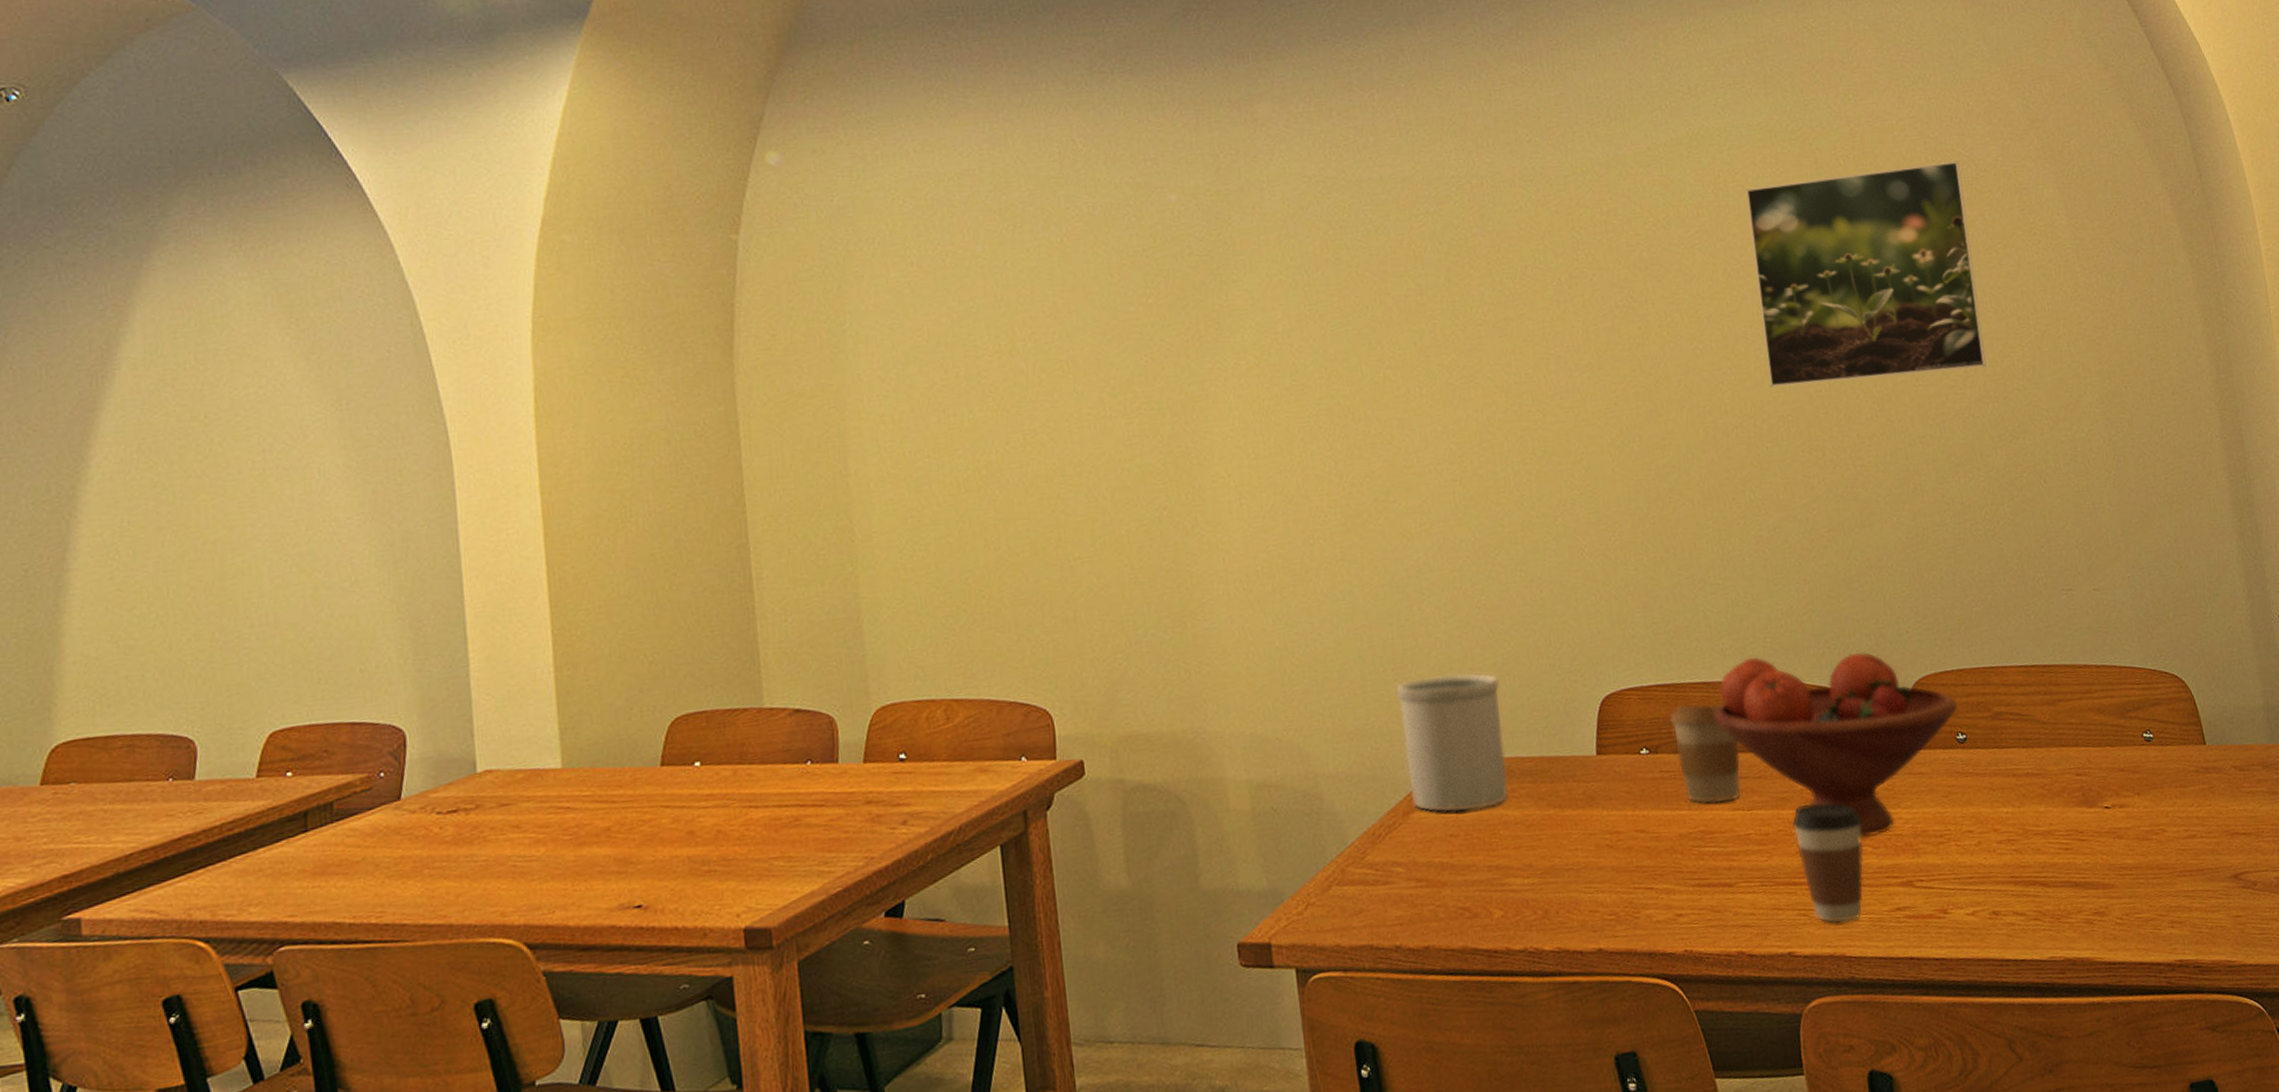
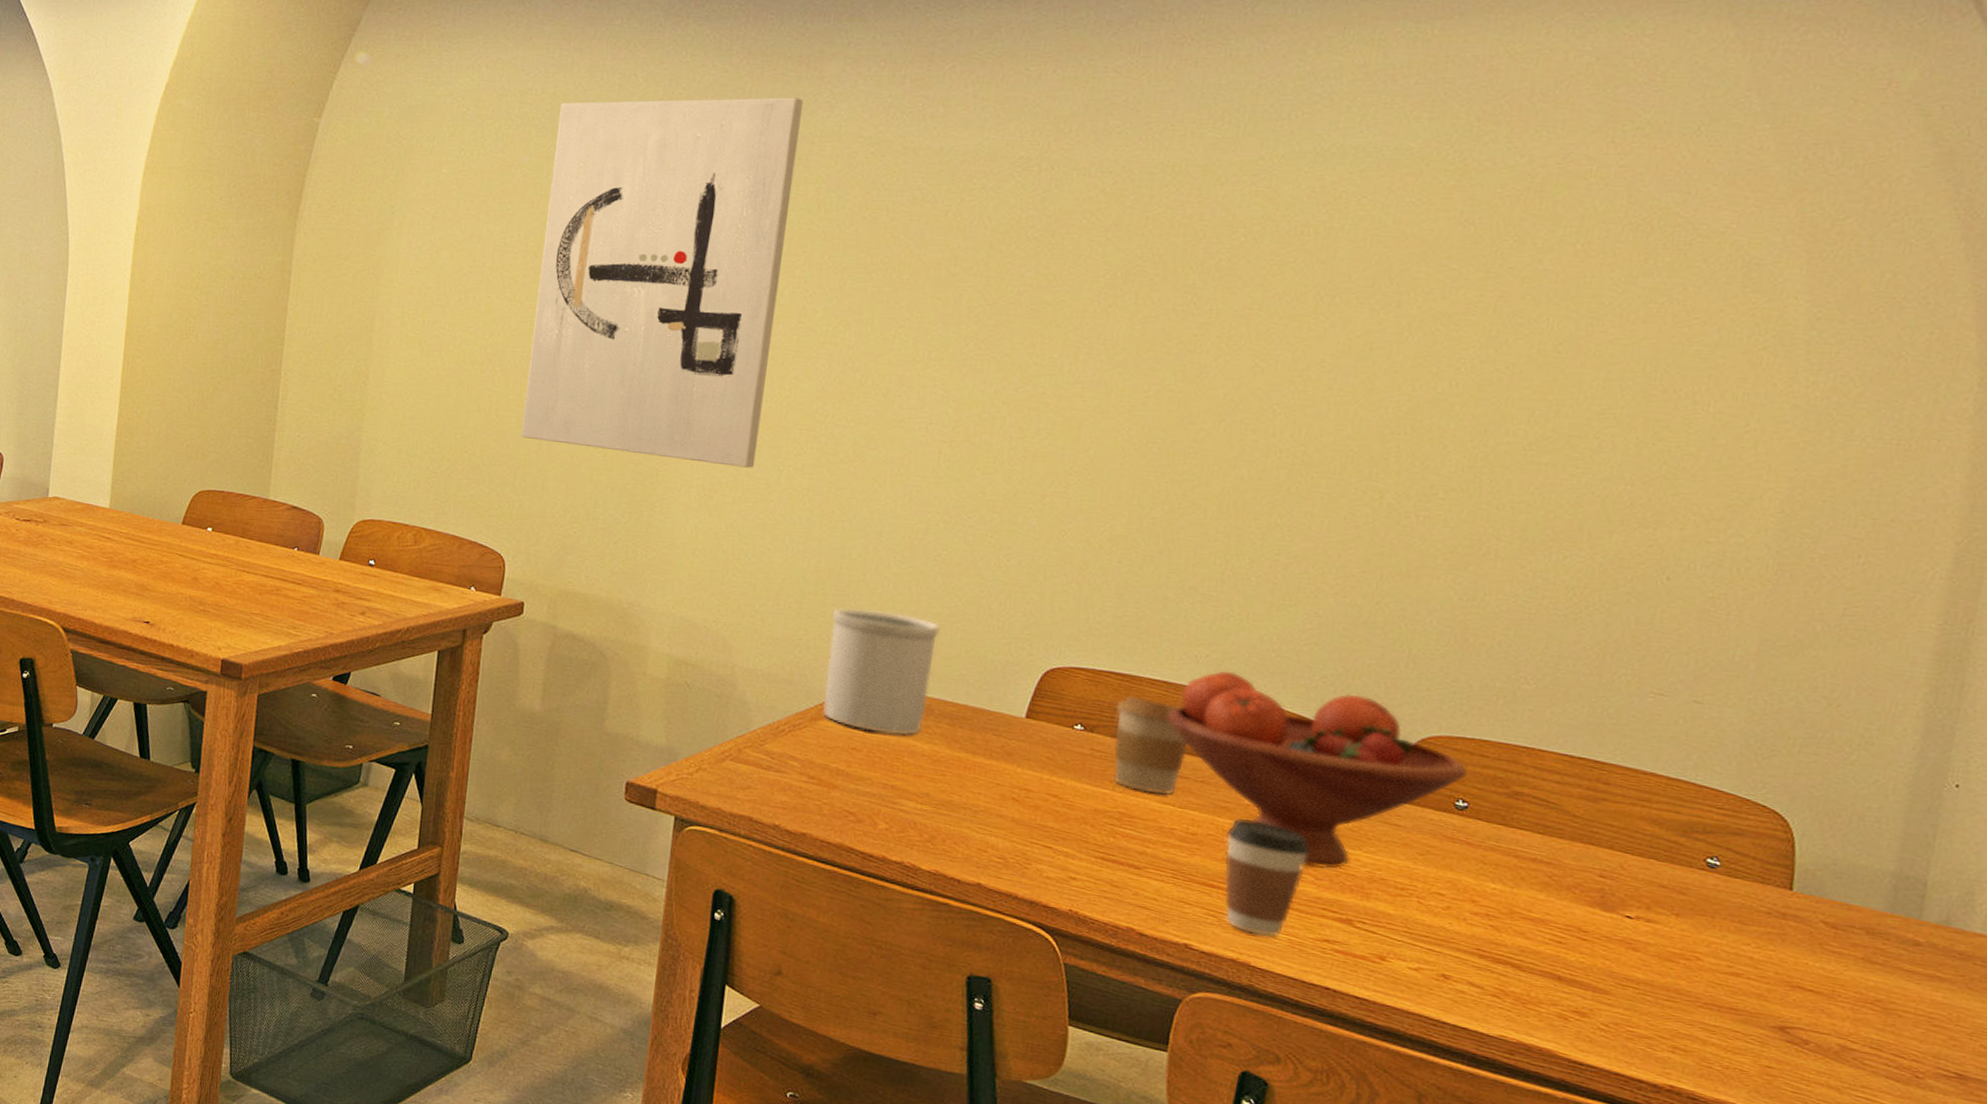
wall art: none [1003,144,1285,567] -> present [521,97,803,468]
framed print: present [1746,160,1986,388] -> none [1336,213,1672,447]

